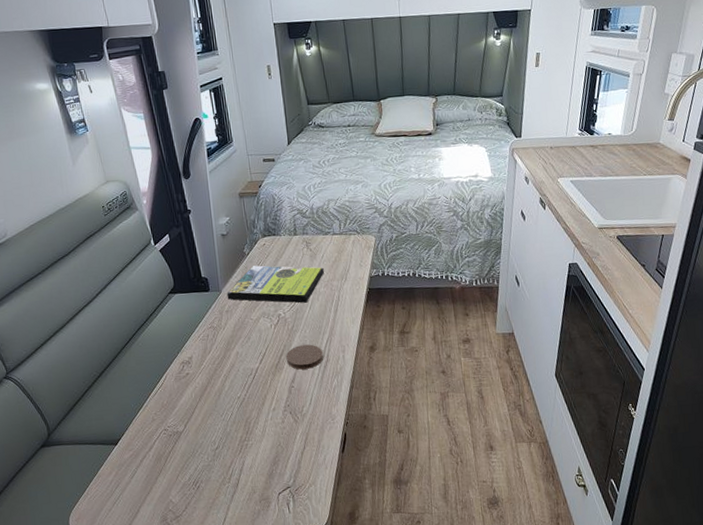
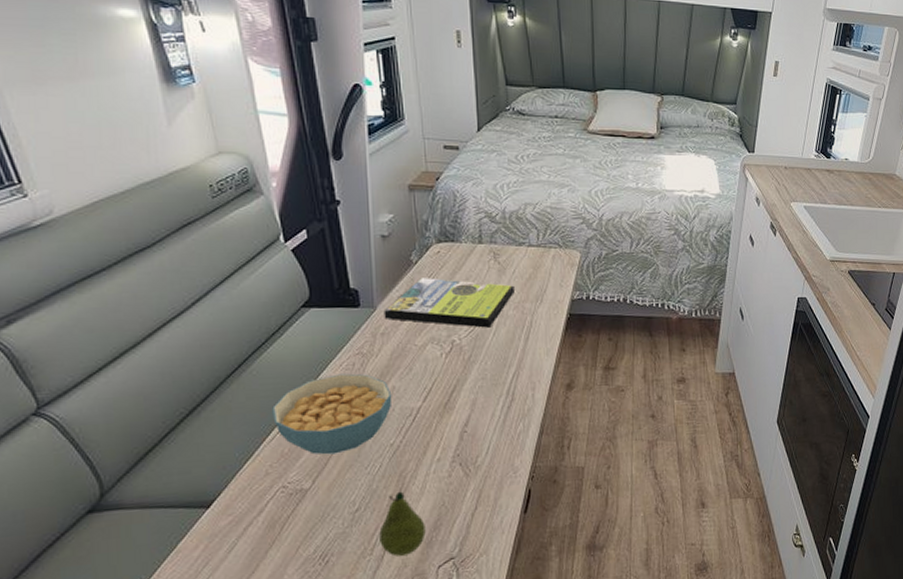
cereal bowl: none [154,343,237,406] -> present [272,373,393,455]
fruit: none [234,434,268,484] -> present [379,491,426,556]
coaster: present [286,344,323,370] -> none [458,379,507,411]

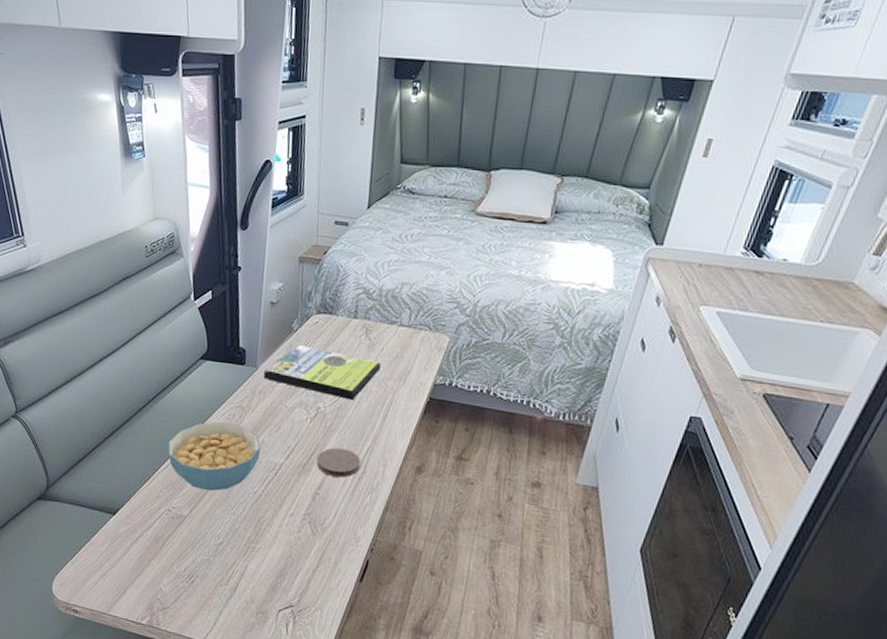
fruit: present [379,491,426,556] -> none [235,535,273,593]
coaster: none [458,379,507,411] -> present [316,448,360,478]

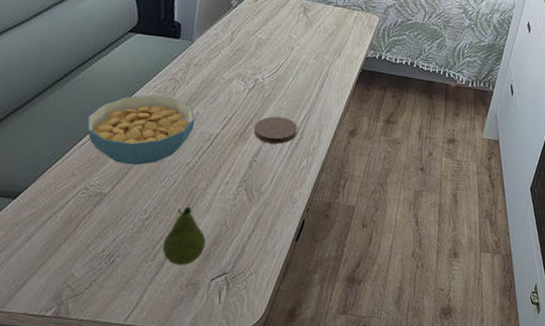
fruit: none [235,535,273,593] -> present [162,206,206,265]
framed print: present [263,345,381,400] -> none [199,20,318,72]

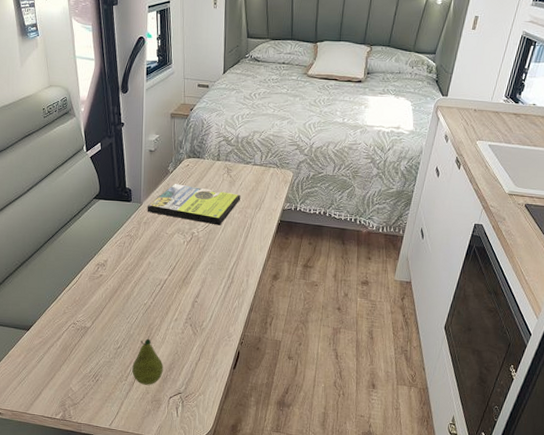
cereal bowl: present [87,95,196,166] -> none [71,249,148,306]
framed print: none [199,20,318,72] -> present [147,184,240,225]
coaster: present [253,116,297,144] -> none [193,264,228,287]

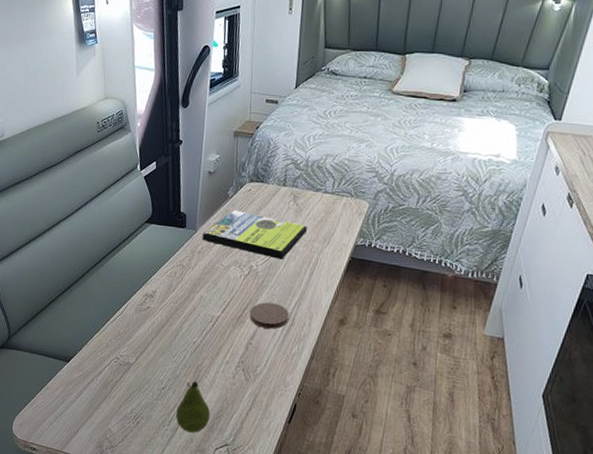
coaster: none [193,264,228,287] -> present [249,302,289,329]

